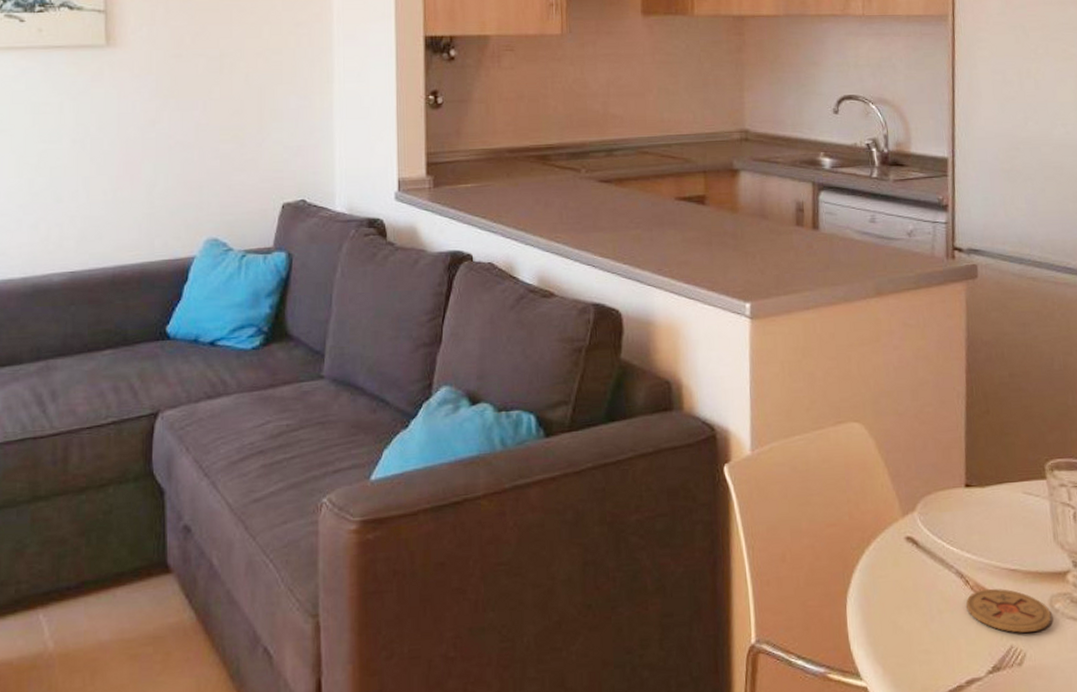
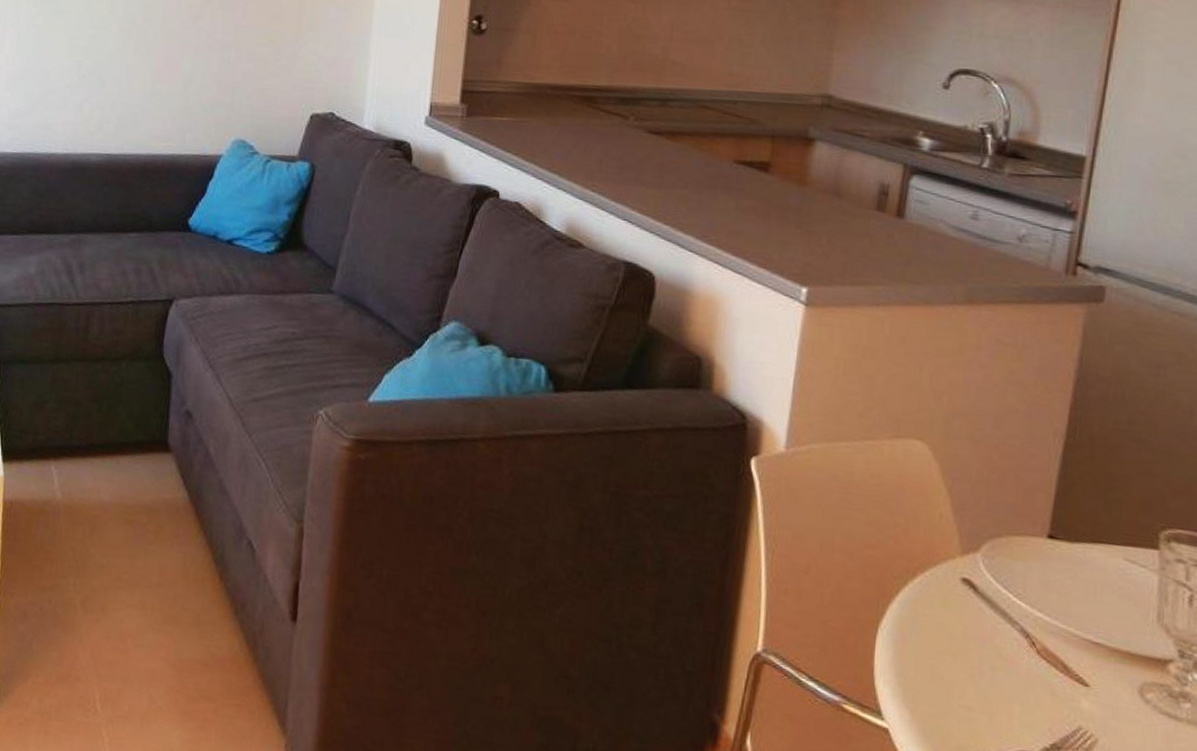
coaster: present [966,588,1052,633] -> none [1028,656,1140,719]

